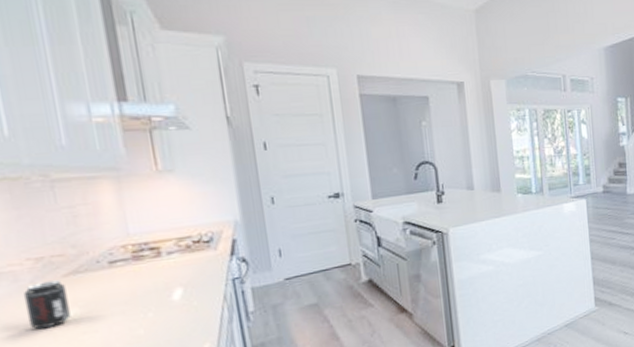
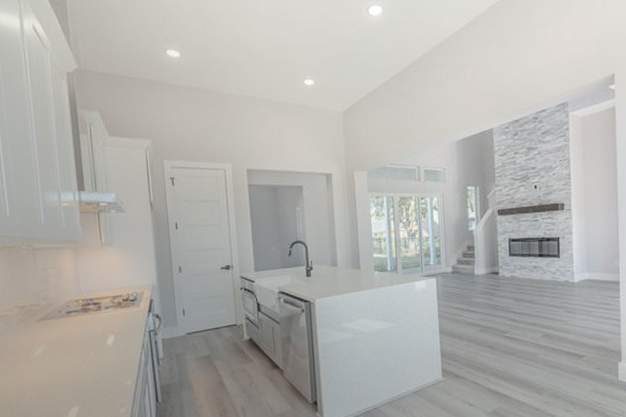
beverage can: present [22,280,71,330] -> none [11,324,40,360]

